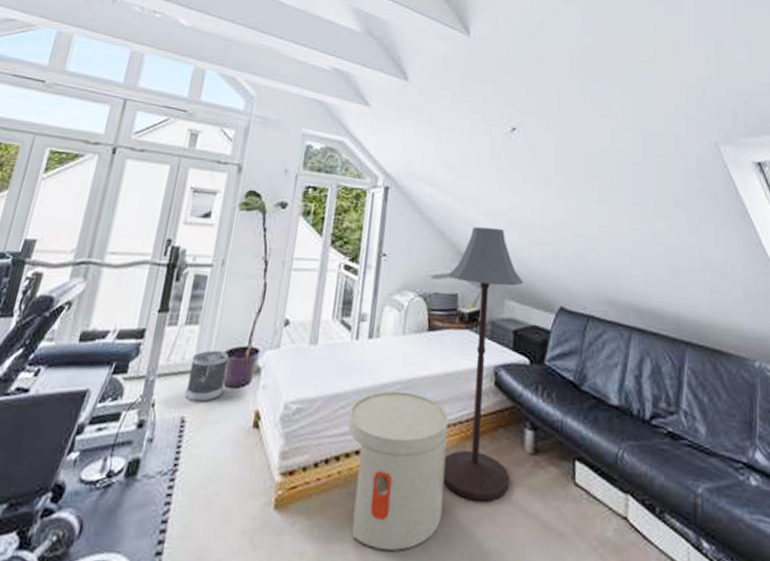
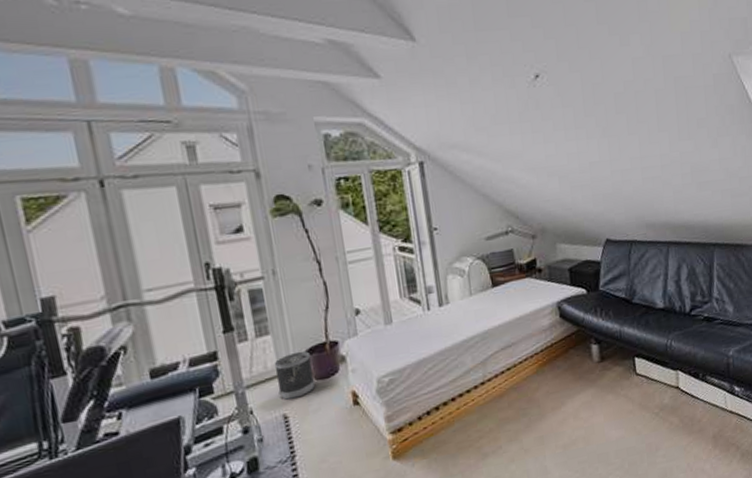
side table: present [347,390,449,551] -> none [437,341,535,463]
floor lamp: present [442,227,524,502] -> none [501,180,586,408]

